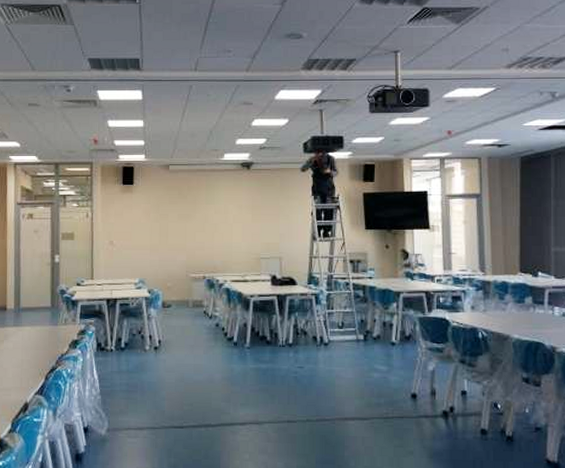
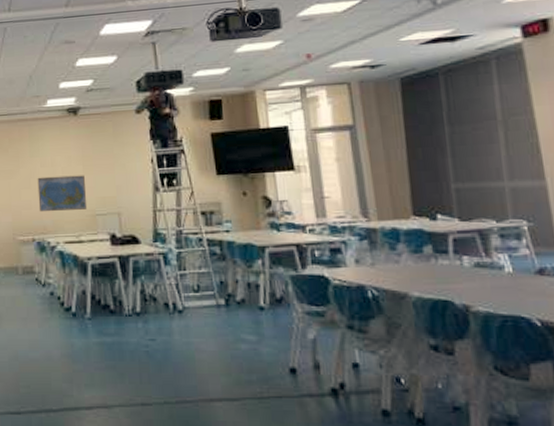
world map: none [210,222,254,254] -> present [37,175,88,212]

